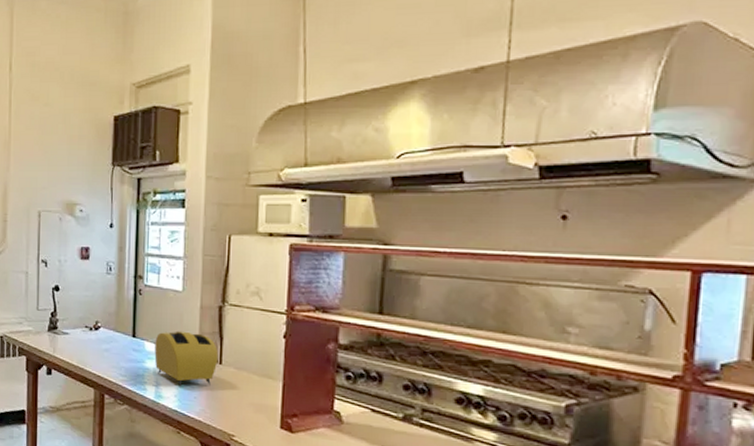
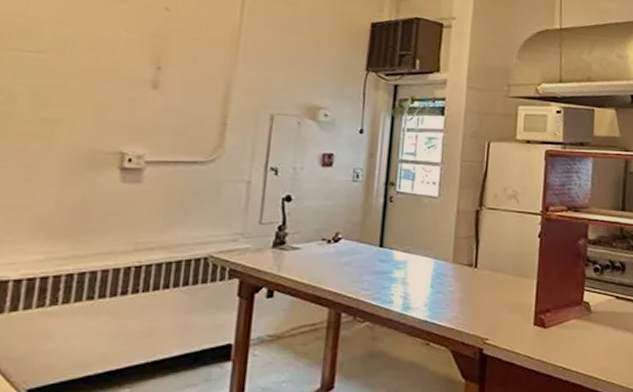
toaster: present [154,331,219,387] -> none [404,237,474,296]

